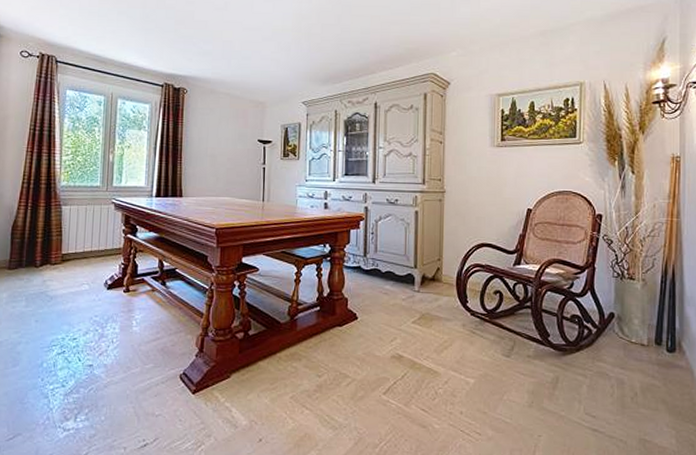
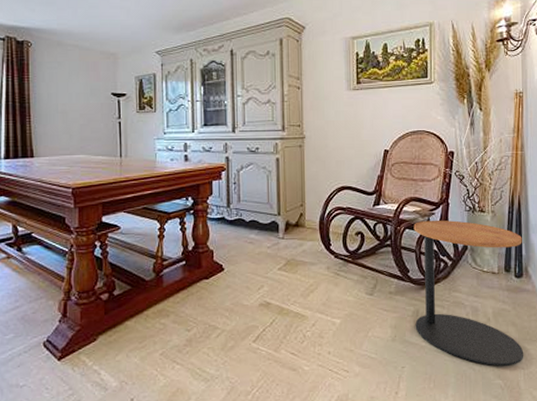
side table: none [554,284,676,446] -> present [413,220,524,366]

